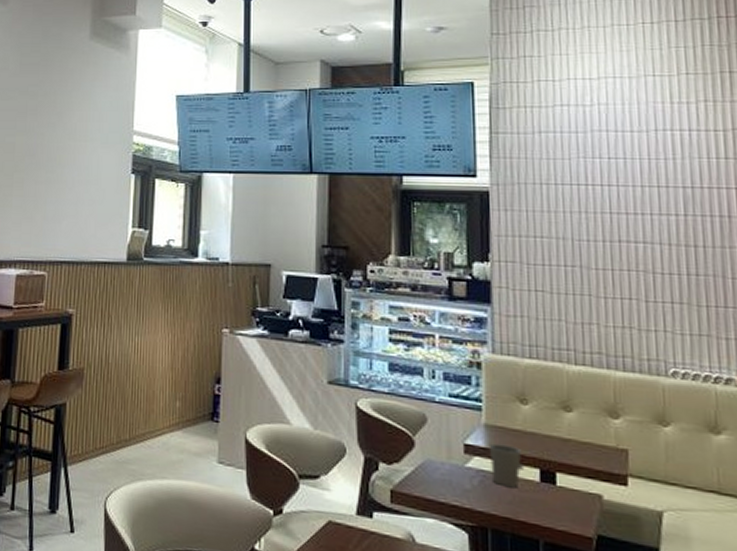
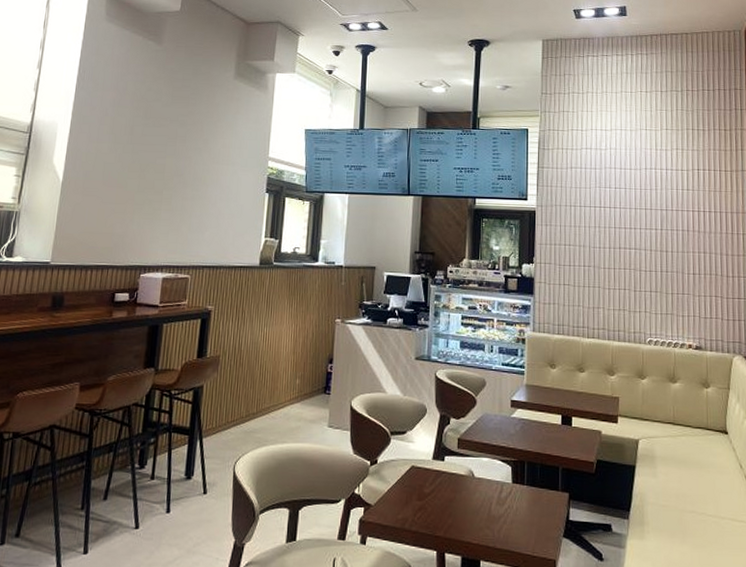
cup: present [490,443,525,489] -> none [529,398,552,431]

